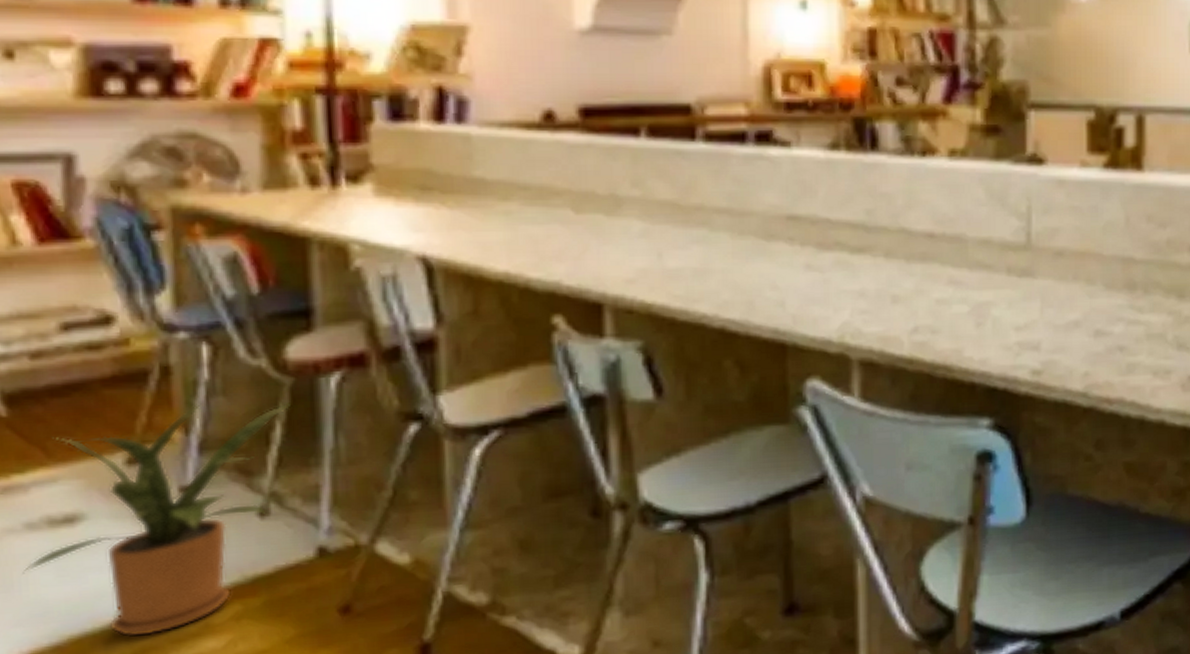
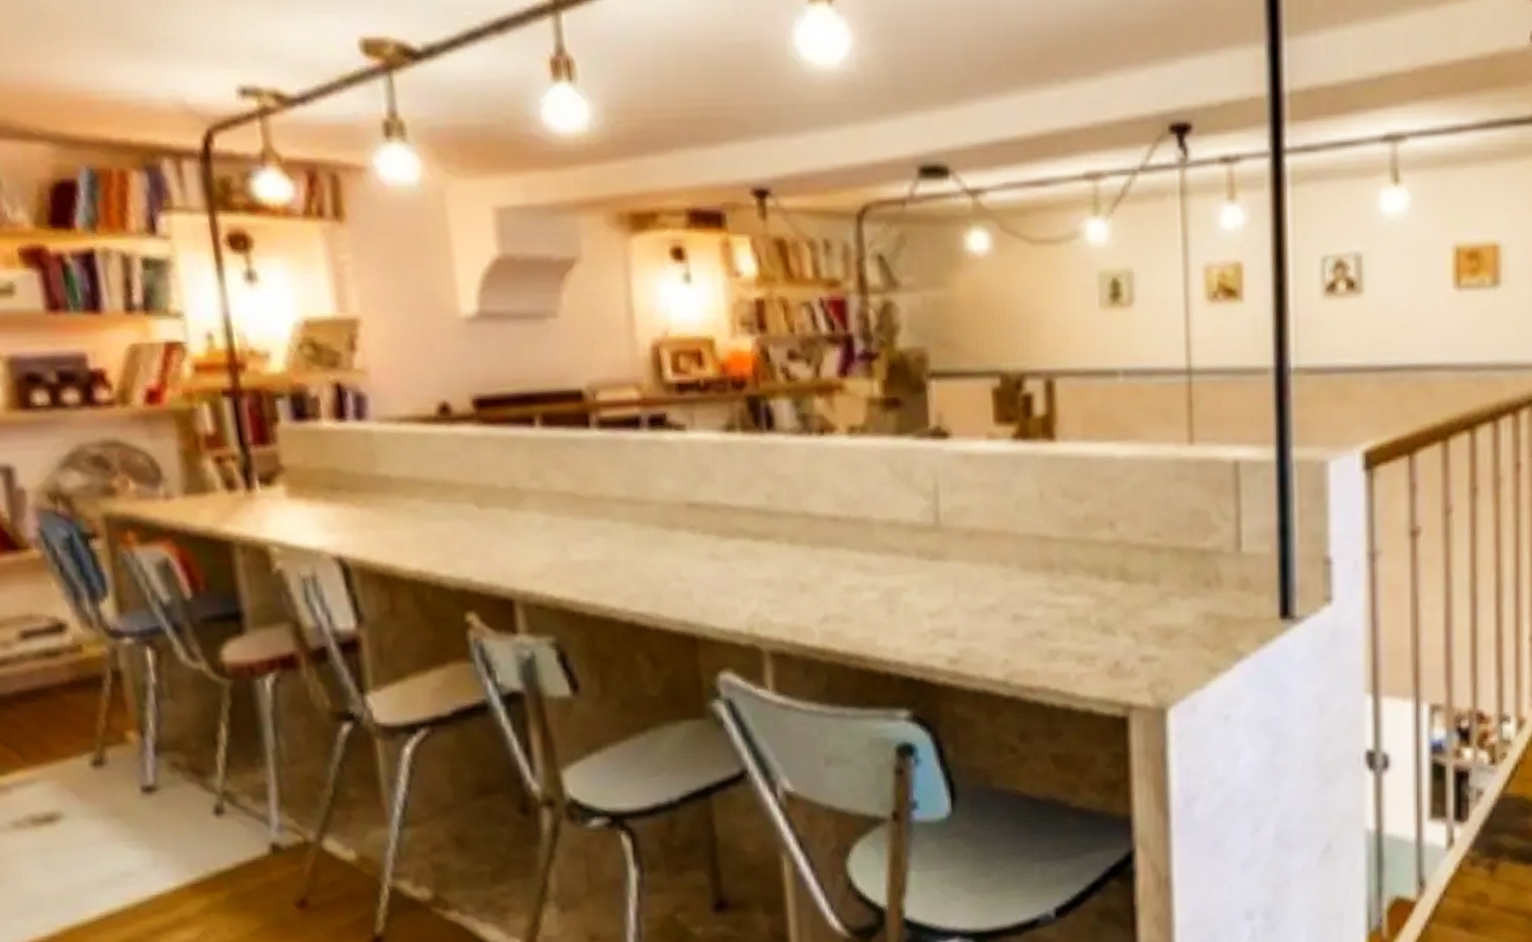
house plant: present [22,404,290,637] -> none [15,706,232,929]

